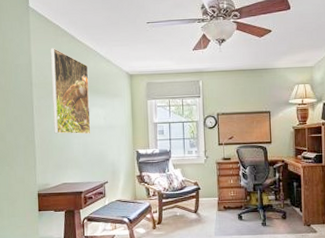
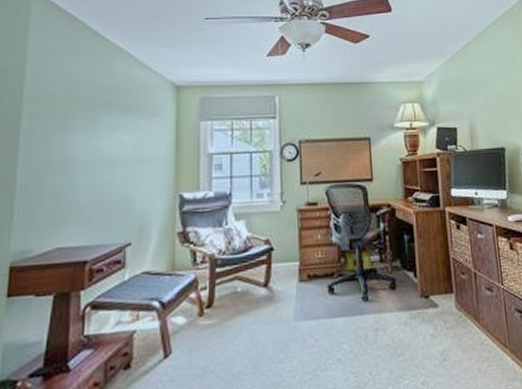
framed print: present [51,48,91,135] -> none [50,46,115,171]

